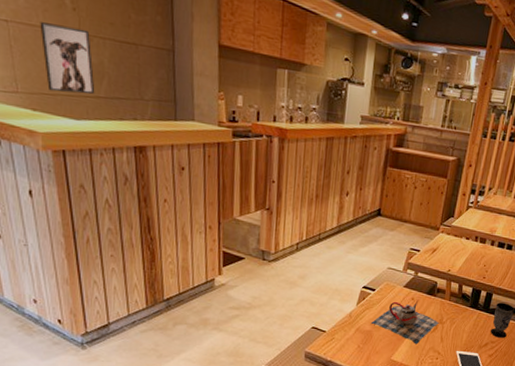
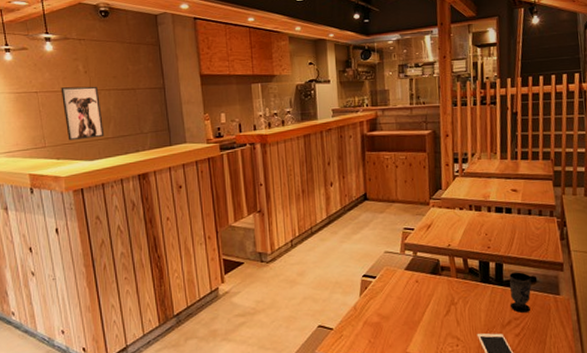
teapot: present [370,299,439,345] -> none [377,281,451,332]

